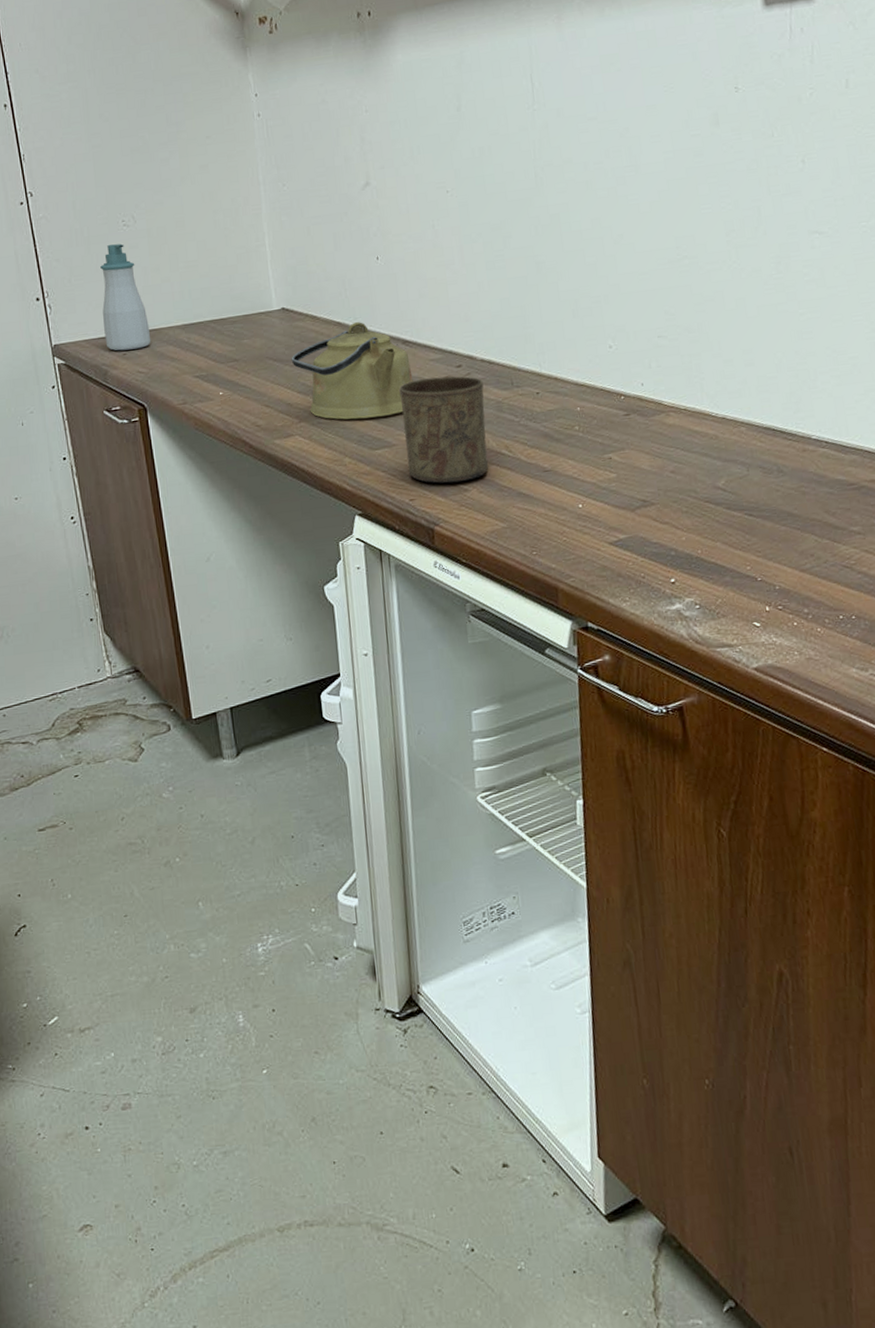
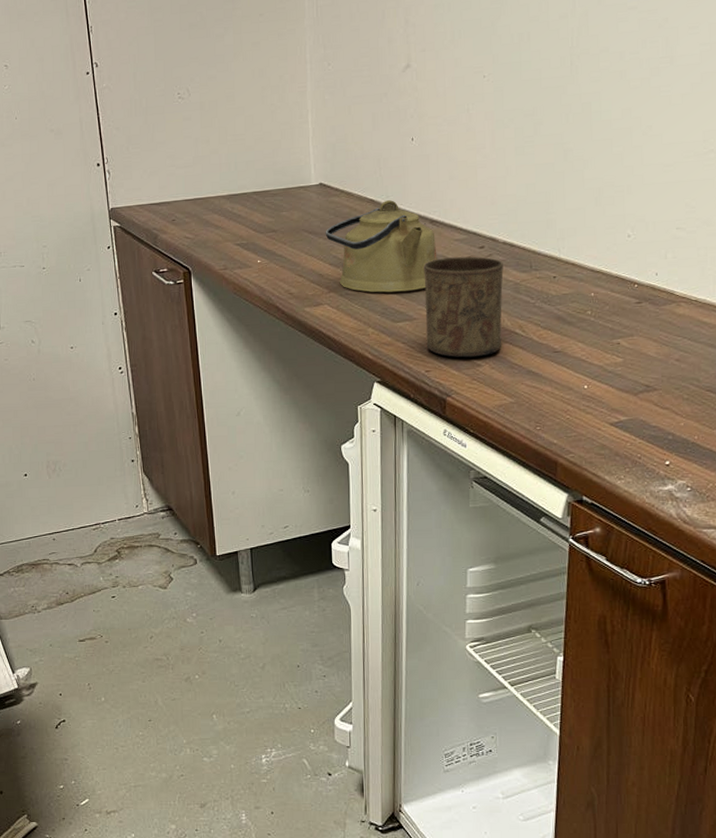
soap bottle: present [100,243,151,351] -> none [156,115,198,217]

